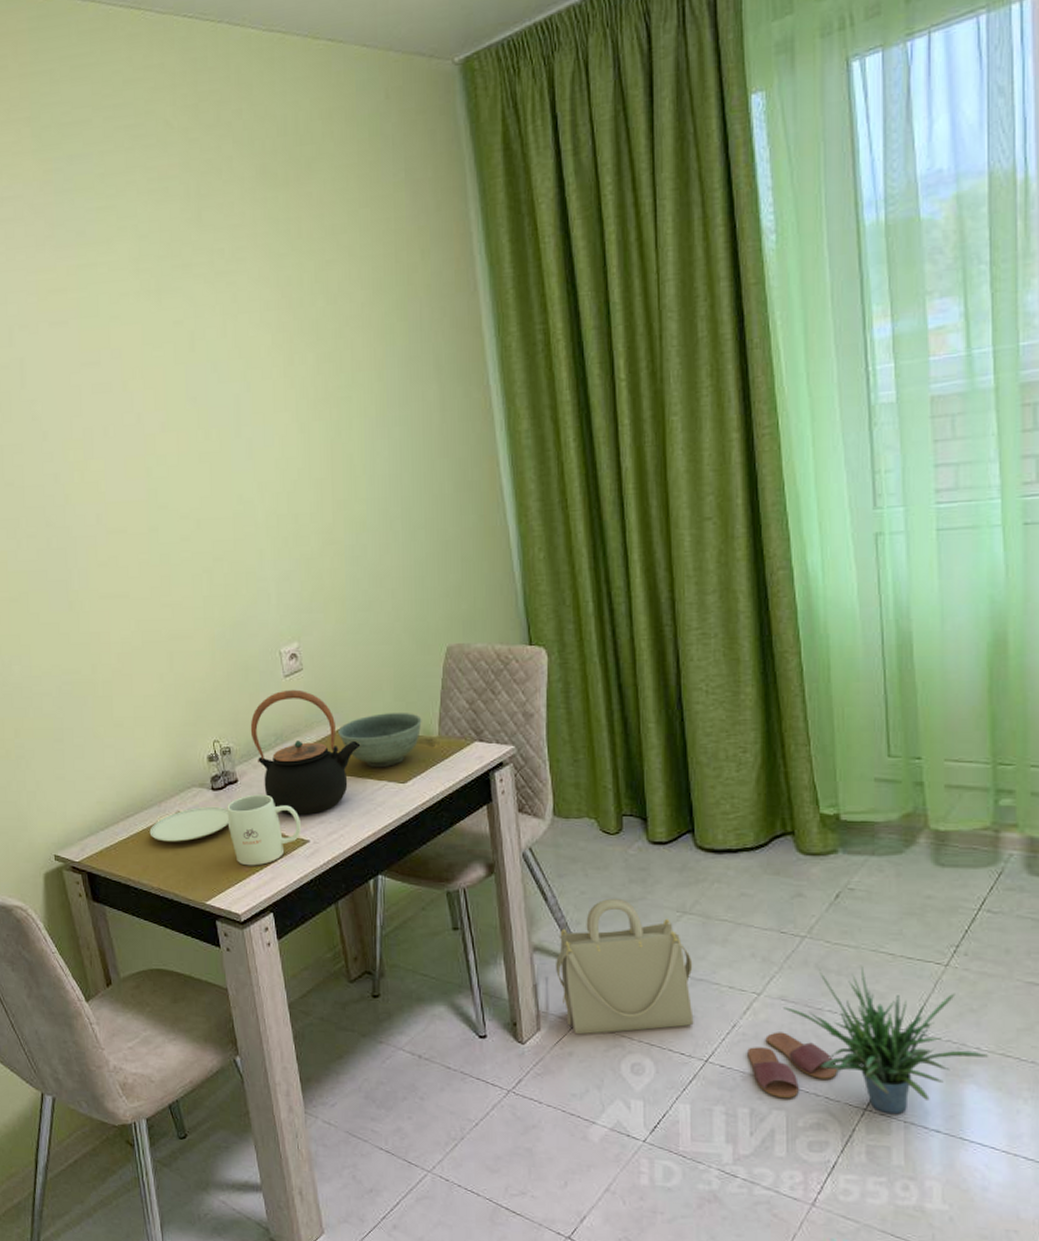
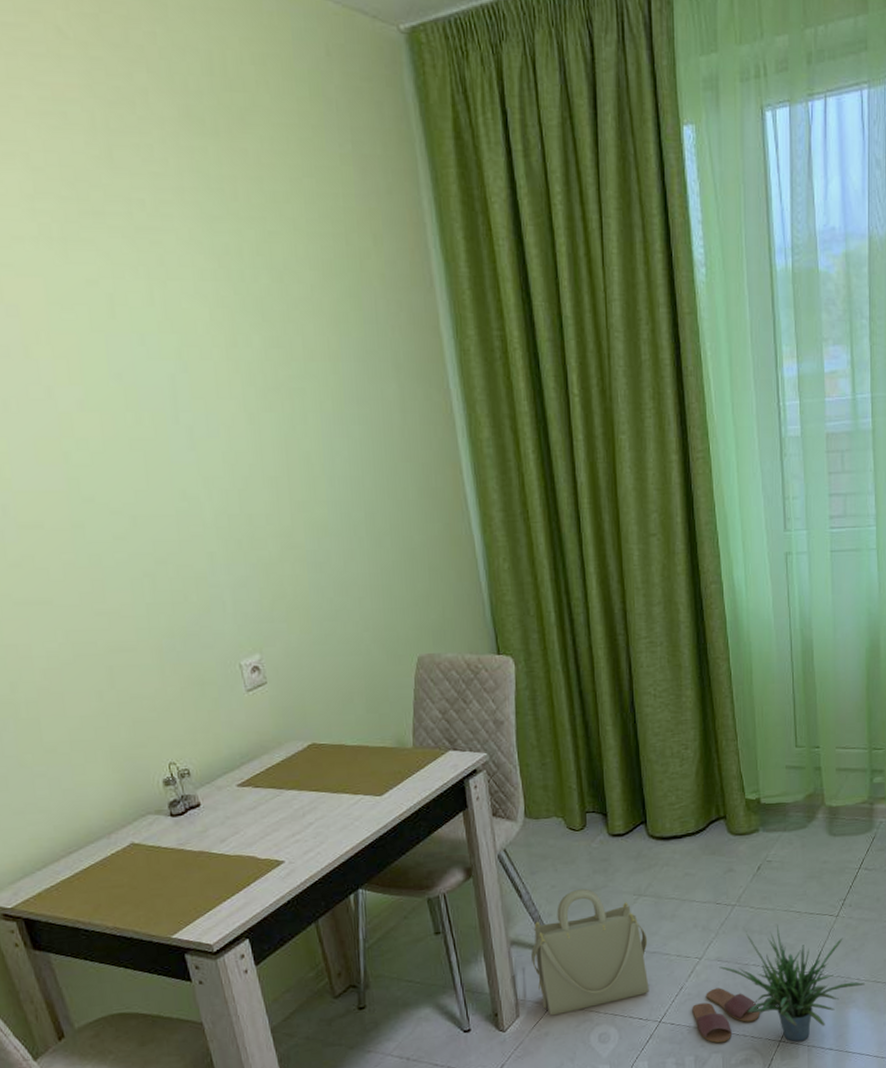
plate: present [149,806,229,842] -> none [98,833,193,877]
mug: present [227,794,302,866] -> none [189,817,275,894]
teapot: present [250,689,361,816] -> none [210,704,334,837]
bowl: present [338,713,422,768] -> none [309,725,396,782]

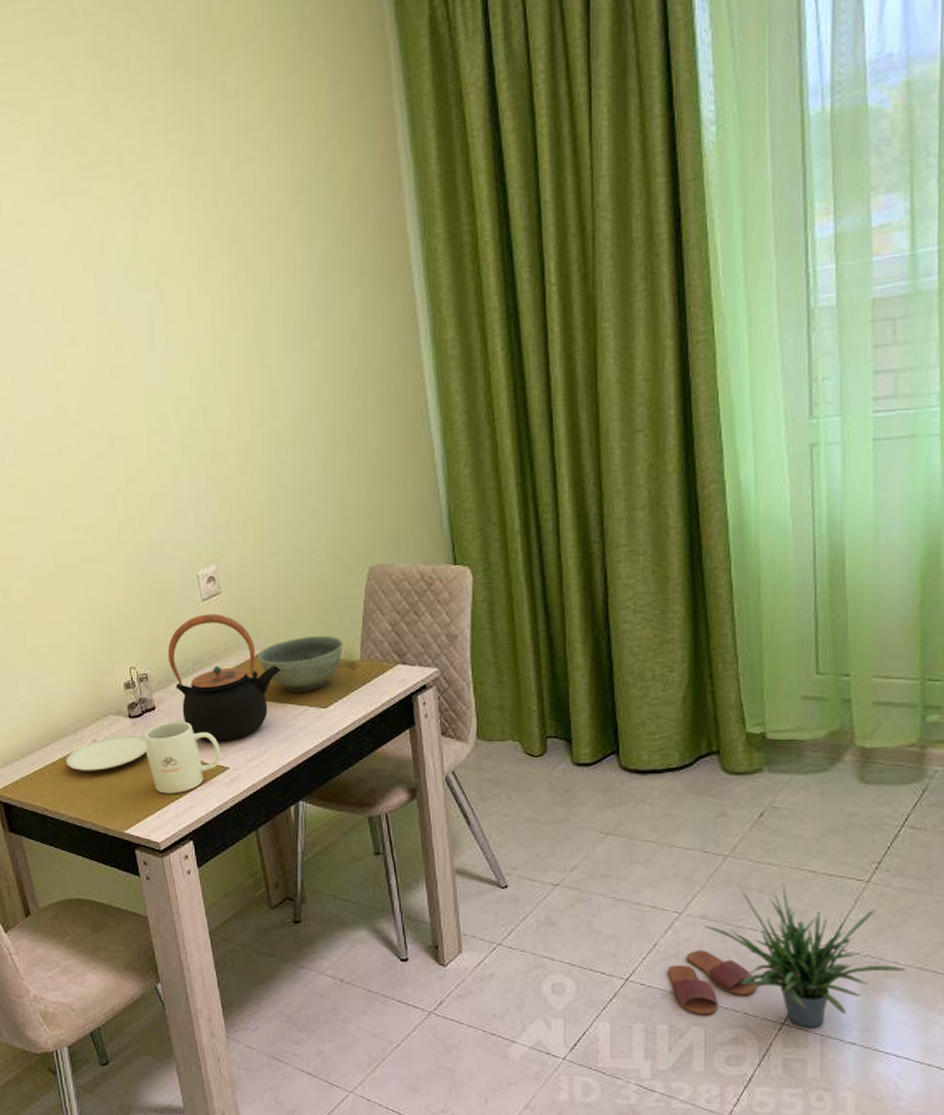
plate: none [98,833,193,877] -> present [66,734,147,771]
mug: none [189,817,275,894] -> present [145,721,221,794]
teapot: none [210,704,334,837] -> present [167,613,281,743]
bowl: none [309,725,396,782] -> present [258,636,344,693]
handbag: present [531,888,649,1016] -> none [478,820,615,956]

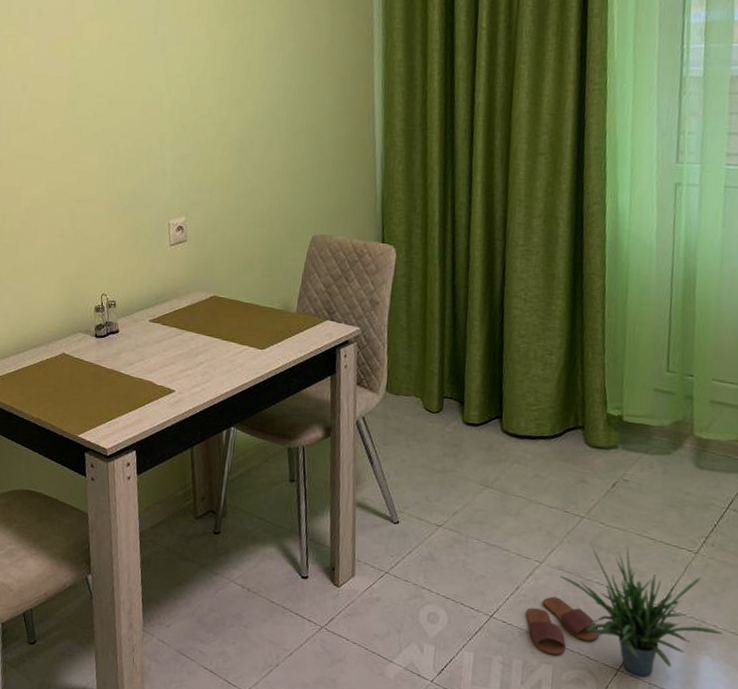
plate: present [66,734,147,771] -> none [35,350,108,380]
mug: present [145,721,221,794] -> none [105,344,170,408]
teapot: present [167,613,281,743] -> none [135,257,229,369]
bowl: present [258,636,344,693] -> none [211,286,284,334]

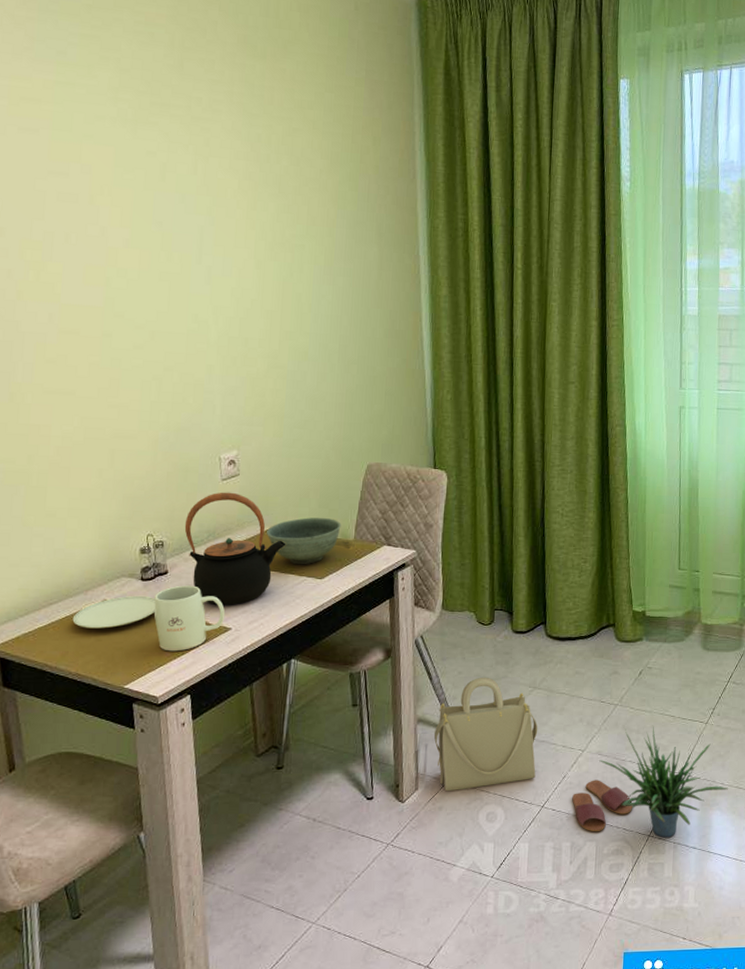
plate: none [35,350,108,380] -> present [72,595,156,629]
mug: none [105,344,170,408] -> present [154,585,226,652]
teapot: none [135,257,229,369] -> present [184,492,286,606]
bowl: none [211,286,284,334] -> present [266,517,341,565]
handbag: none [373,467,489,585] -> present [434,677,538,792]

